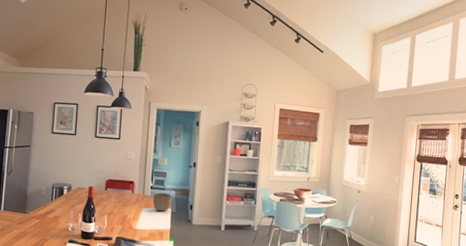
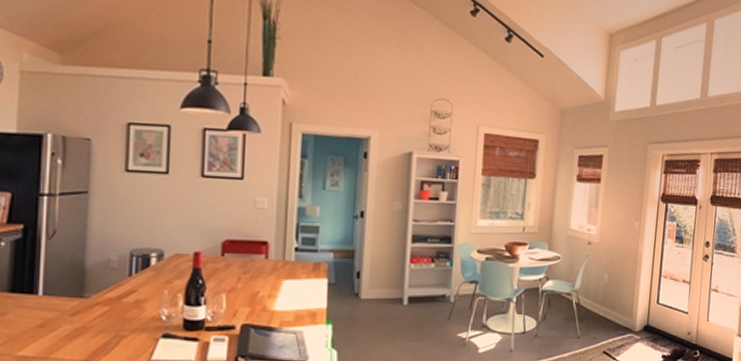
bowl: present [152,192,171,212] -> none [298,256,328,284]

